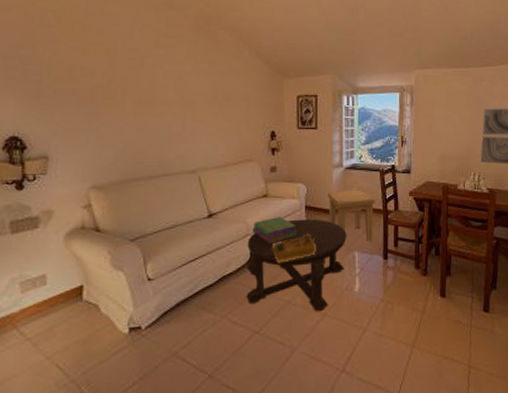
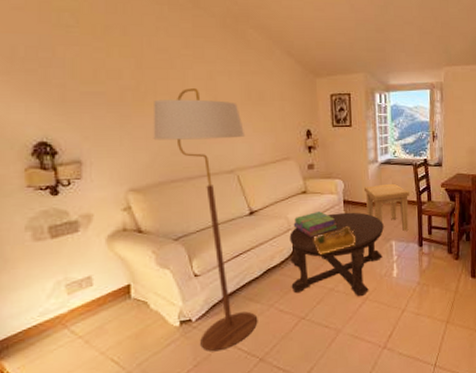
floor lamp: none [119,87,210,364] -> present [153,88,258,352]

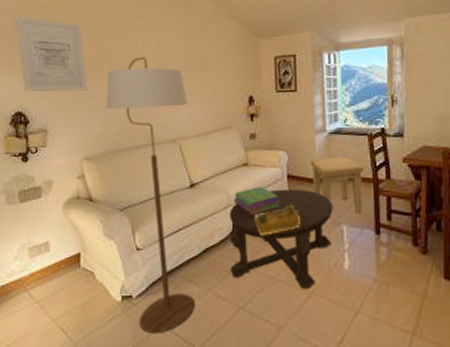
wall art: none [30,35,130,121] -> present [15,16,88,92]

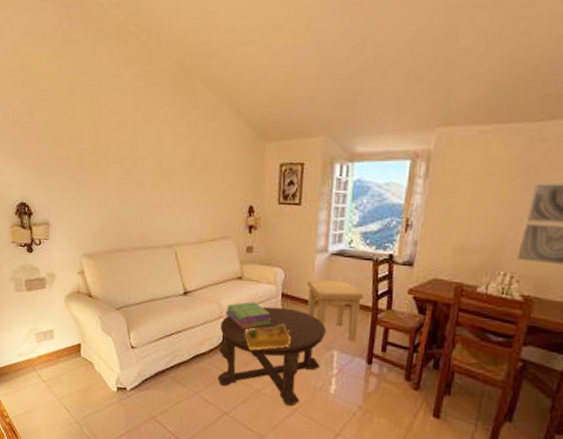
wall art: present [15,16,88,92] -> none [16,100,87,185]
floor lamp: present [106,57,196,334] -> none [104,154,186,425]

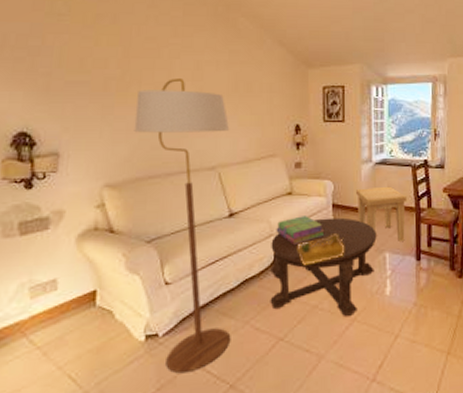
floor lamp: none [104,154,186,425] -> present [134,79,231,374]

